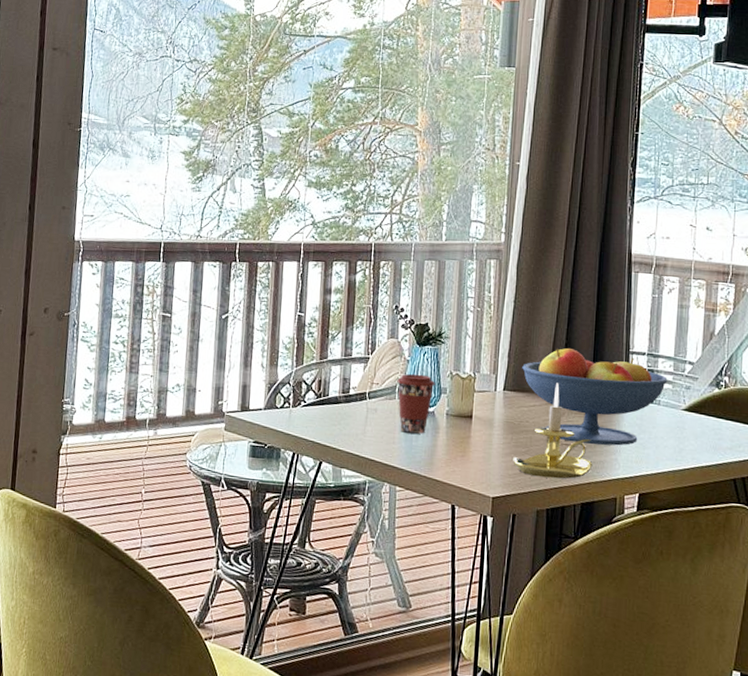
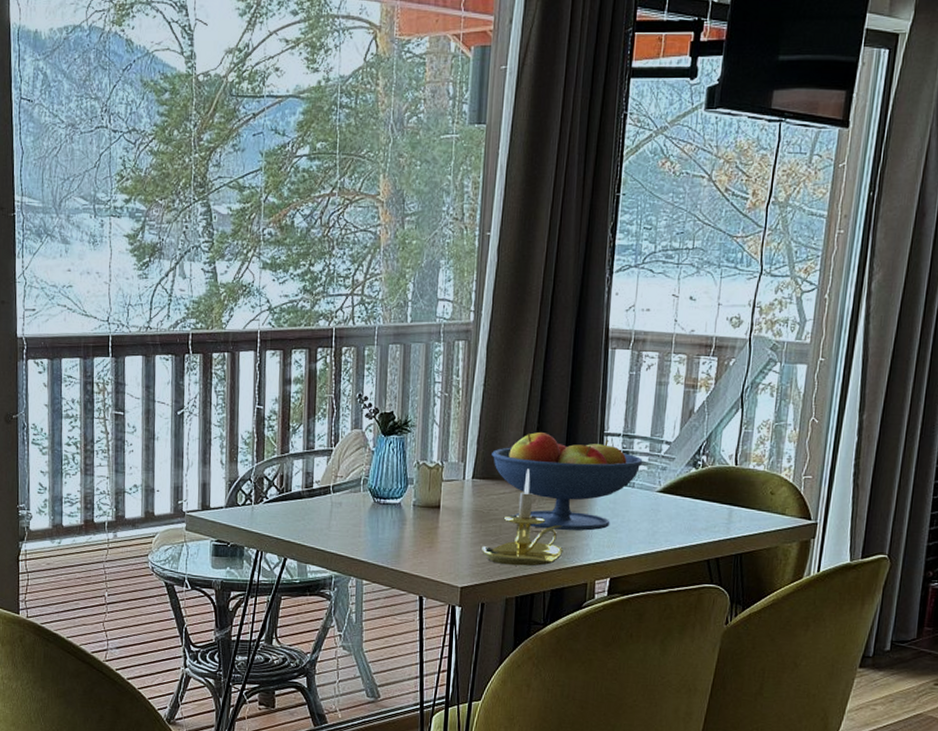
coffee cup: present [397,373,435,434] -> none [362,465,401,526]

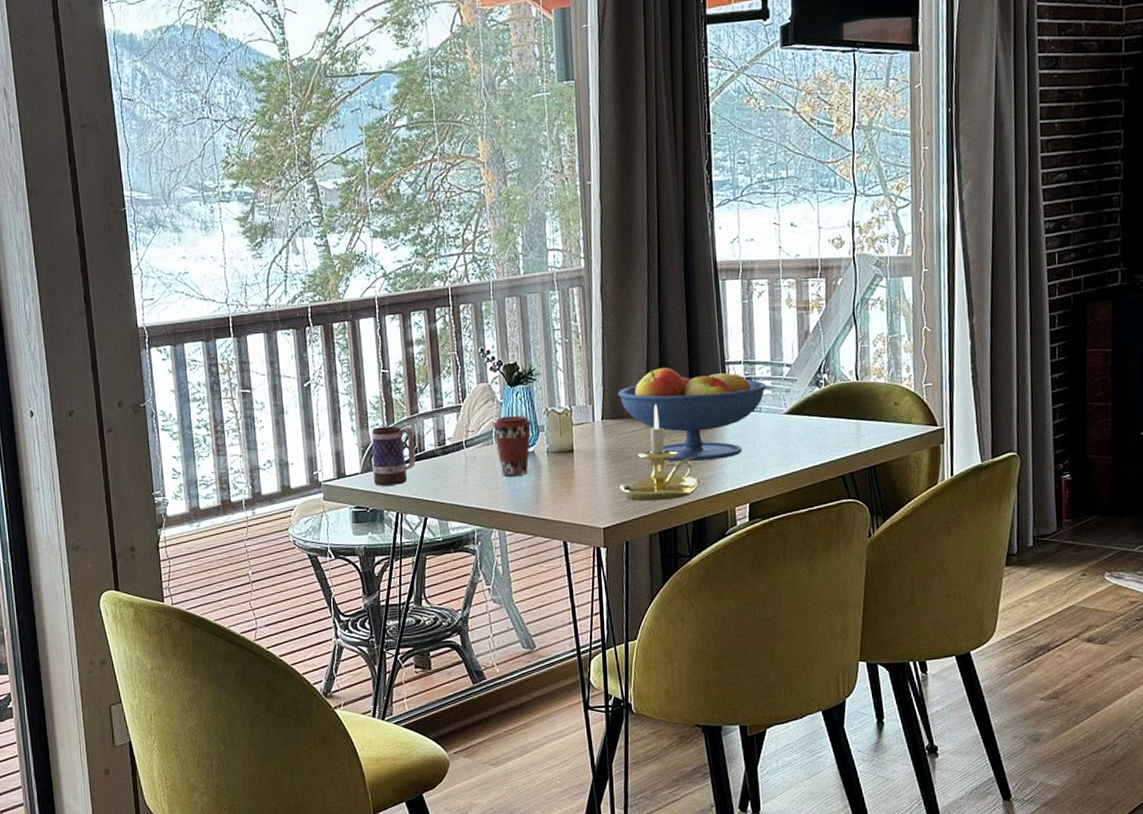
mug: none [237,463,282,523] -> present [371,426,416,486]
coffee cup: none [362,465,401,526] -> present [492,415,532,476]

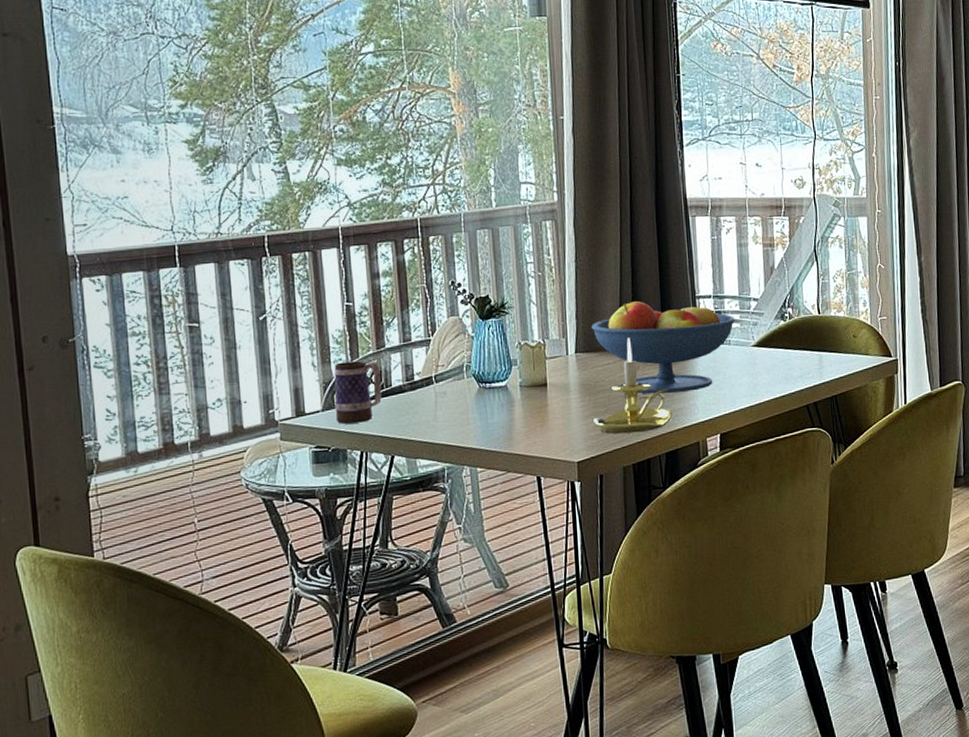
coffee cup: present [492,415,532,476] -> none [463,349,504,412]

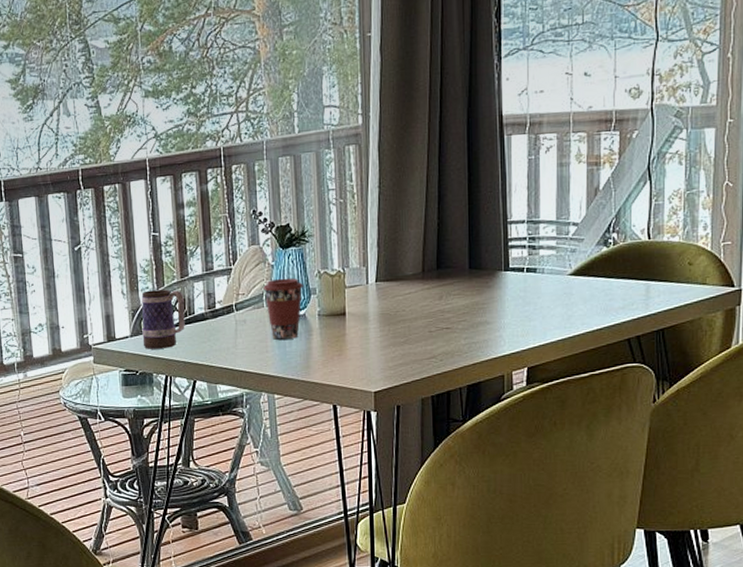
coffee cup: none [463,349,504,412] -> present [263,278,303,340]
fruit bowl: present [591,301,735,394] -> none [393,227,551,325]
candle holder: present [592,337,673,434] -> none [391,266,476,365]

